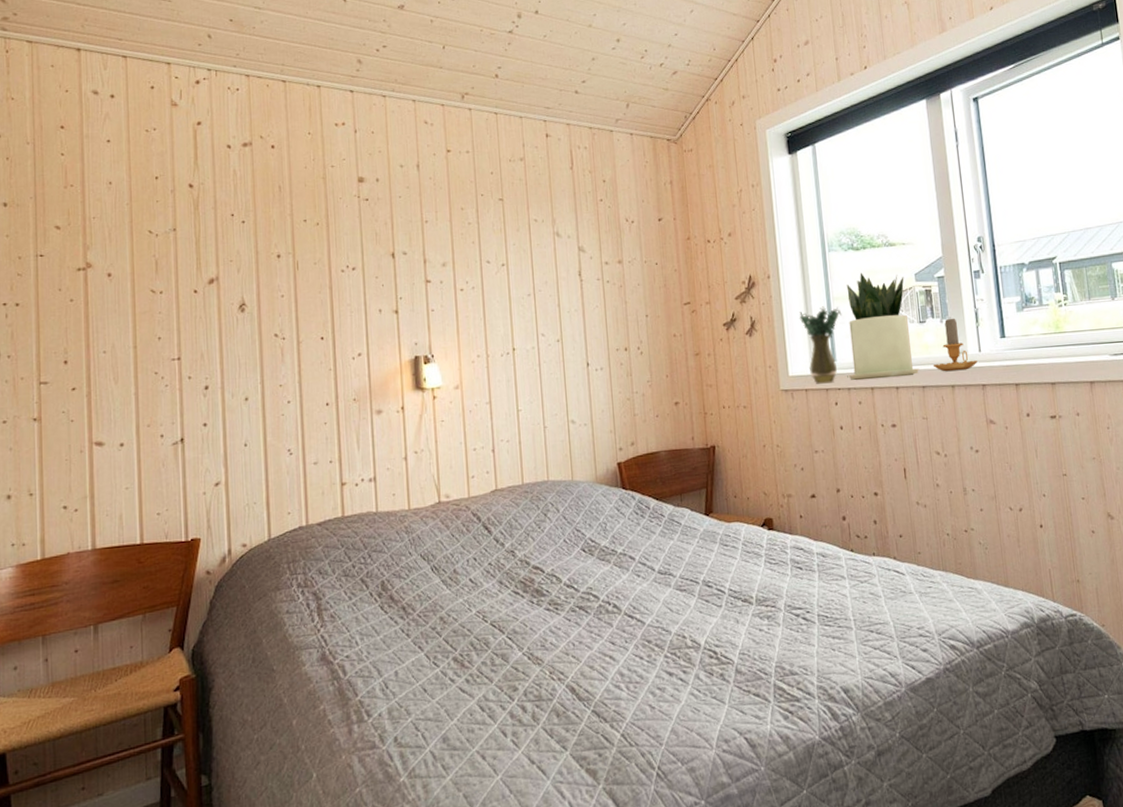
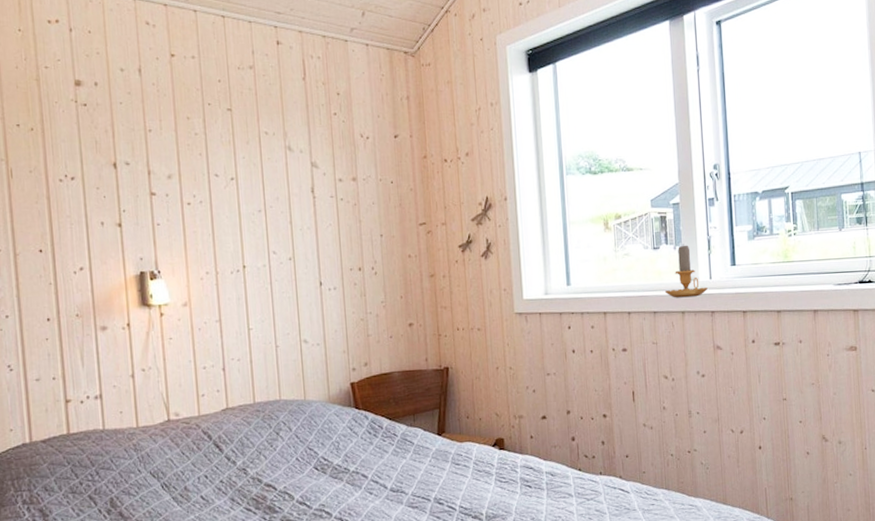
vase: present [799,306,842,384] -> none [535,230,578,308]
planter: present [846,273,920,381] -> none [582,197,652,305]

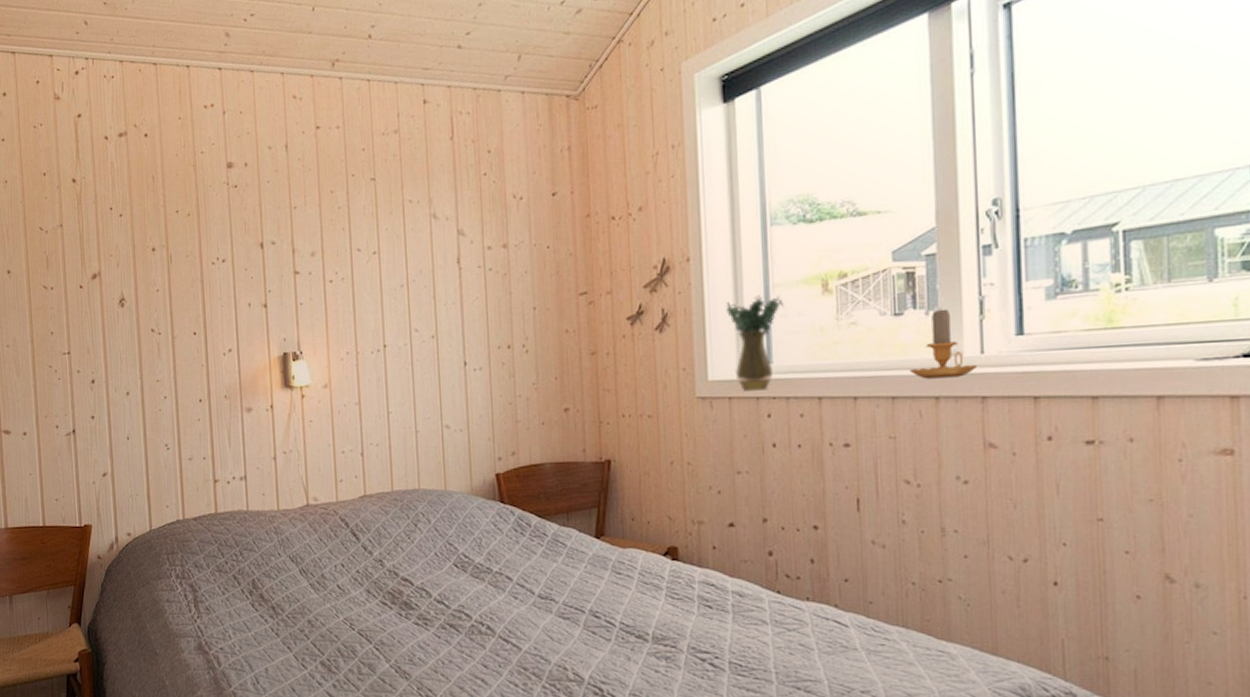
vase: none [535,230,578,308] -> present [726,295,784,391]

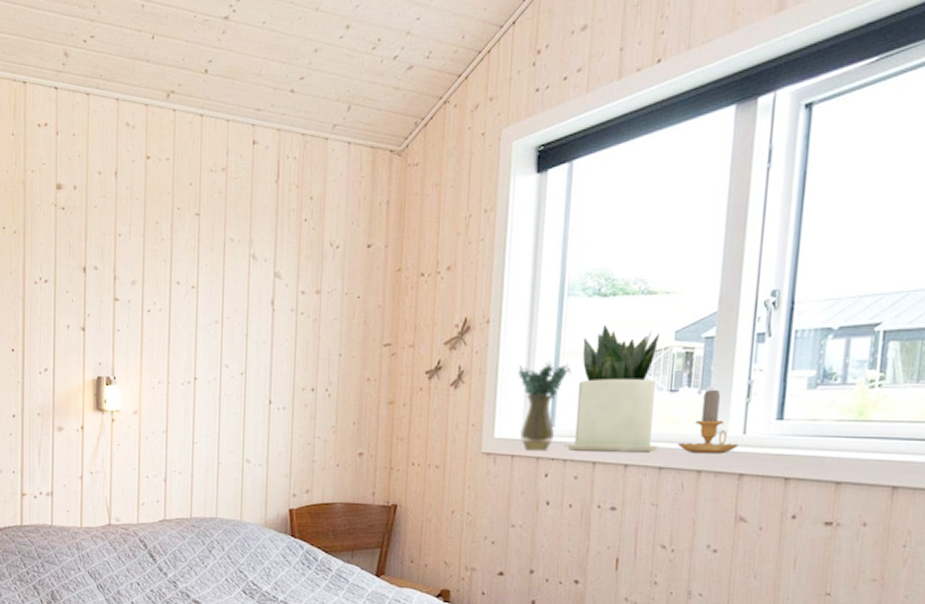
planter: none [787,252,890,388] -> present [566,325,660,454]

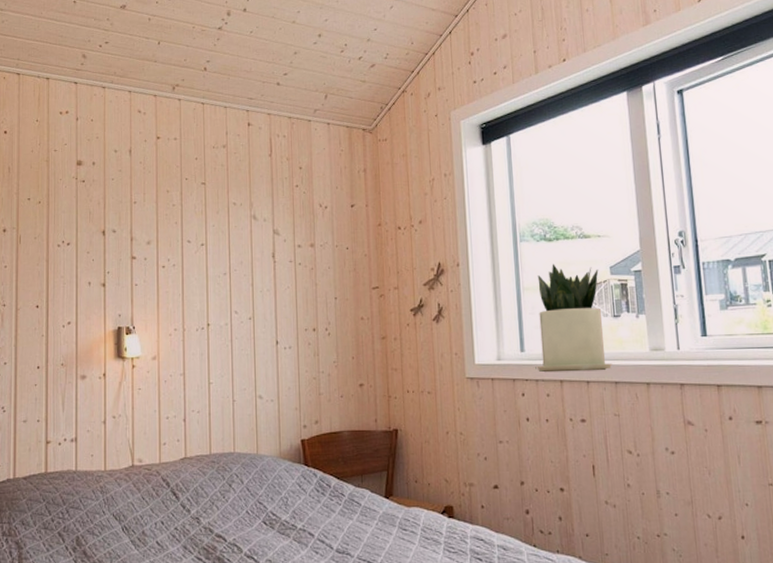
vase: present [518,361,572,451] -> none [488,296,532,374]
candle: present [677,388,738,454] -> none [626,312,676,369]

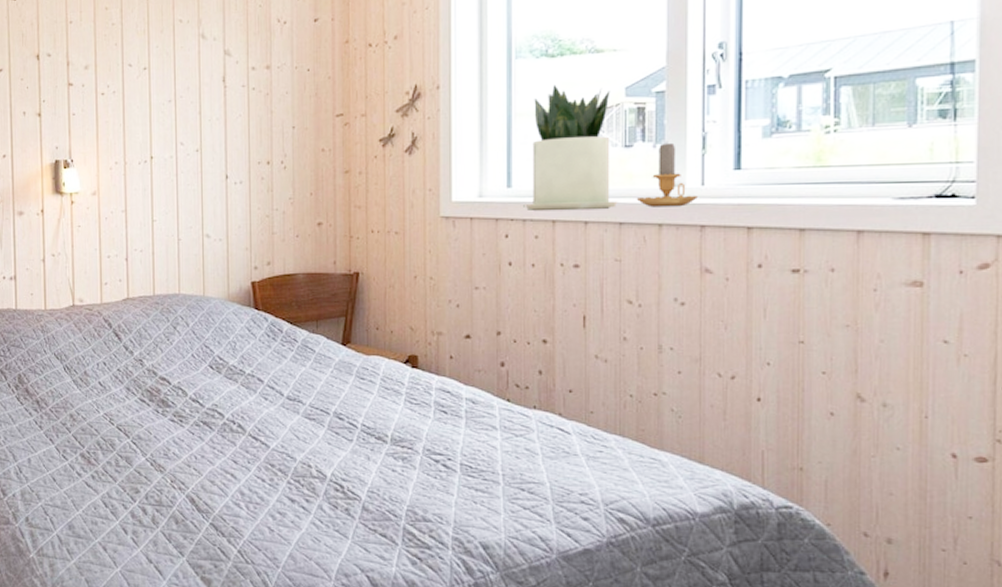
candle: none [626,312,676,369] -> present [636,141,698,208]

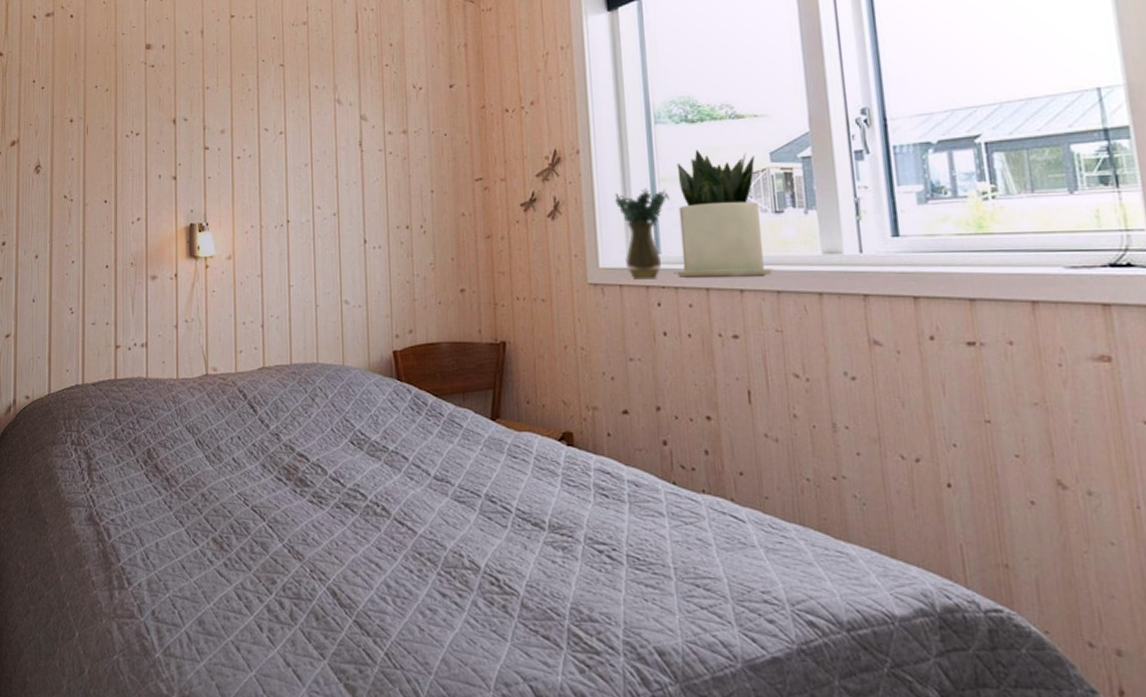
vase: none [472,123,525,213] -> present [615,188,670,280]
candle: present [636,141,698,208] -> none [792,207,857,275]

